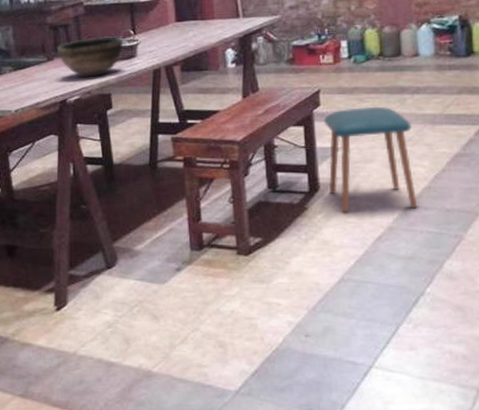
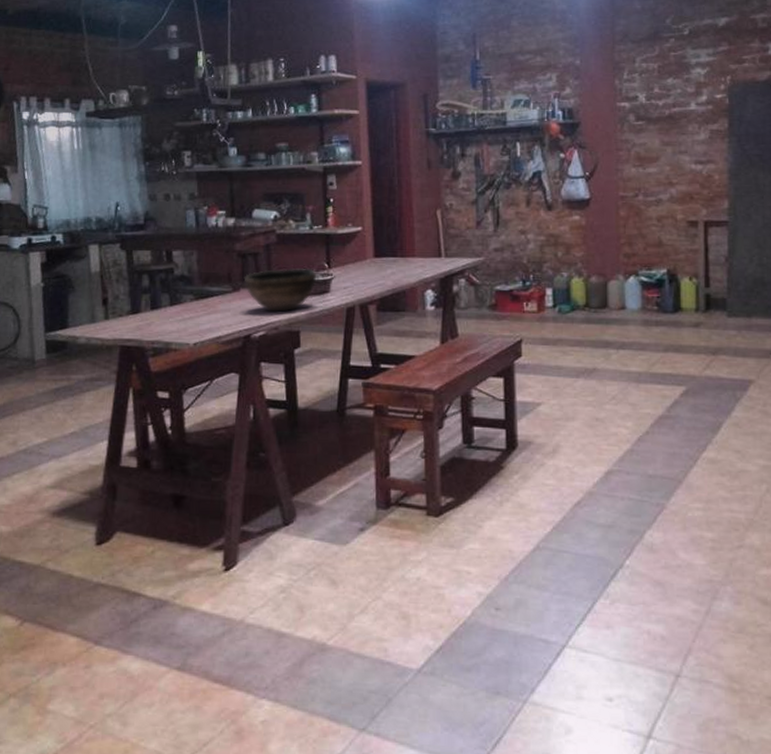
stool: present [323,106,418,214] -> none [524,359,620,475]

